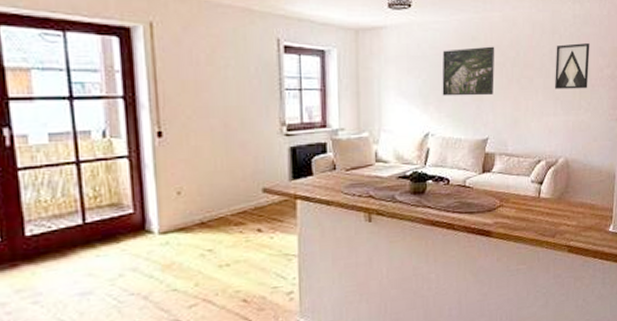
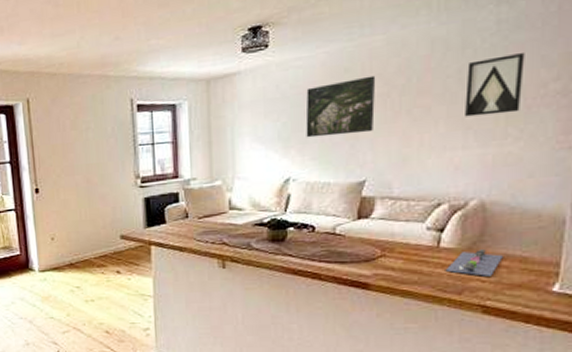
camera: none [544,199,580,221] -> present [445,249,503,276]

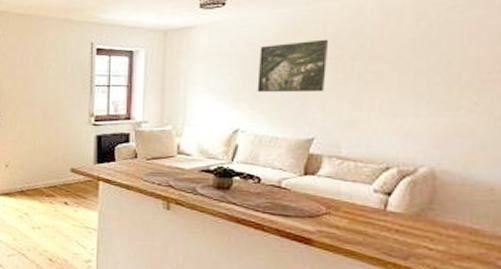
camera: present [445,249,503,276] -> none [391,217,452,245]
wall art: present [465,53,525,117] -> none [418,29,481,86]

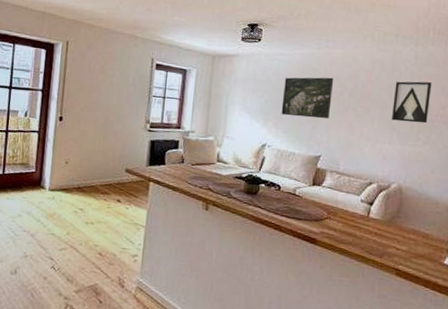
wall art: none [418,29,481,86] -> present [392,81,432,124]

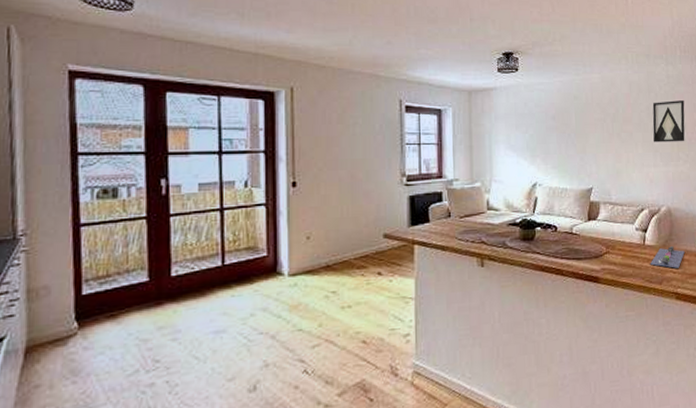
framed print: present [281,77,334,119] -> none [547,104,596,149]
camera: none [371,223,412,246] -> present [650,246,685,268]

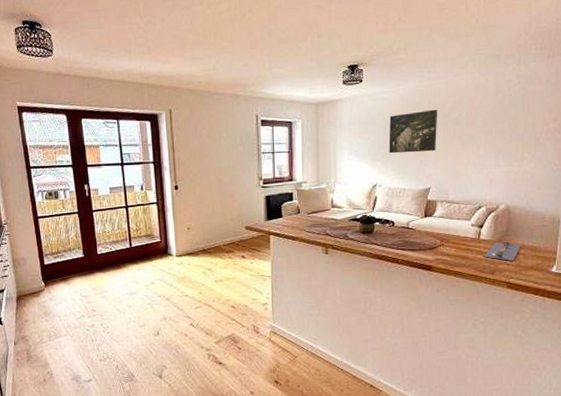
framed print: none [547,104,596,149] -> present [389,109,438,154]
wall art: present [652,101,685,143] -> none [497,100,535,144]

